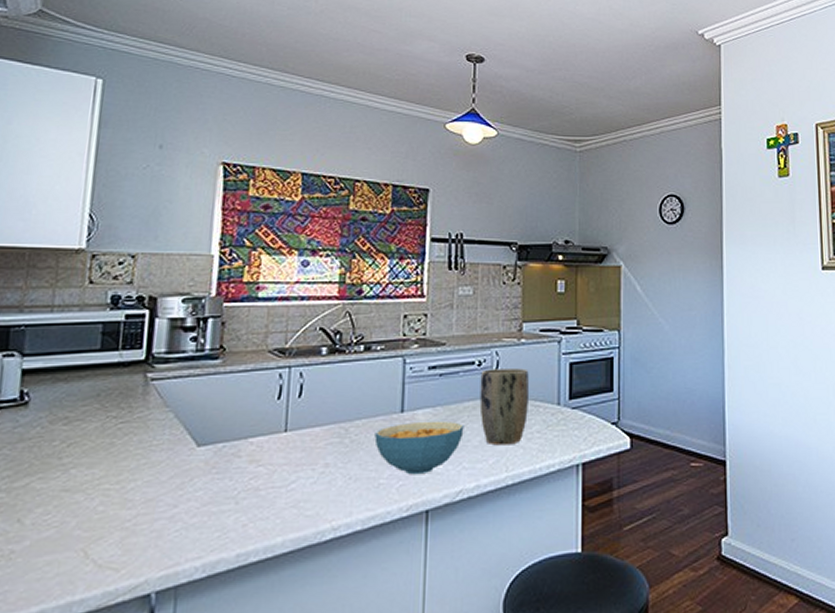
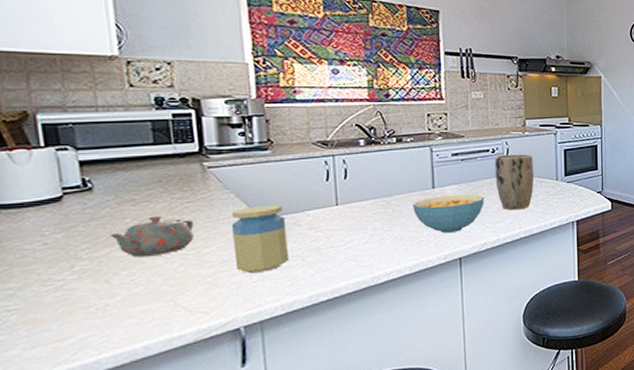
teapot: none [33,438,125,491] -> present [109,215,195,258]
jar: none [160,428,225,519] -> present [231,204,288,274]

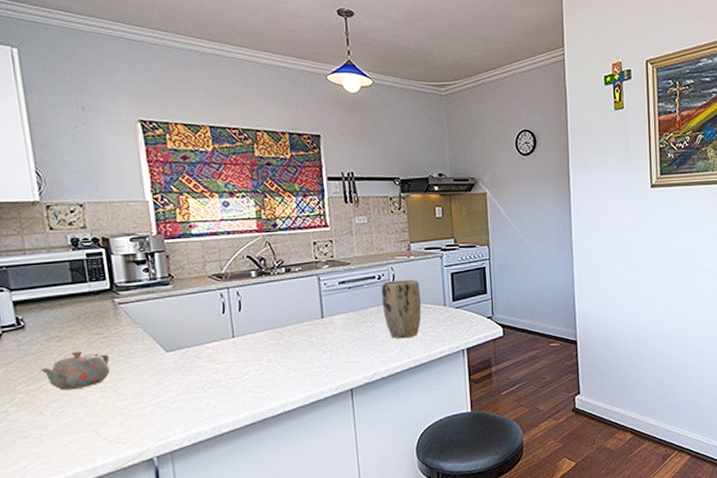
jar: present [231,204,288,274] -> none [140,338,192,406]
cereal bowl: present [412,194,485,234] -> none [303,322,373,364]

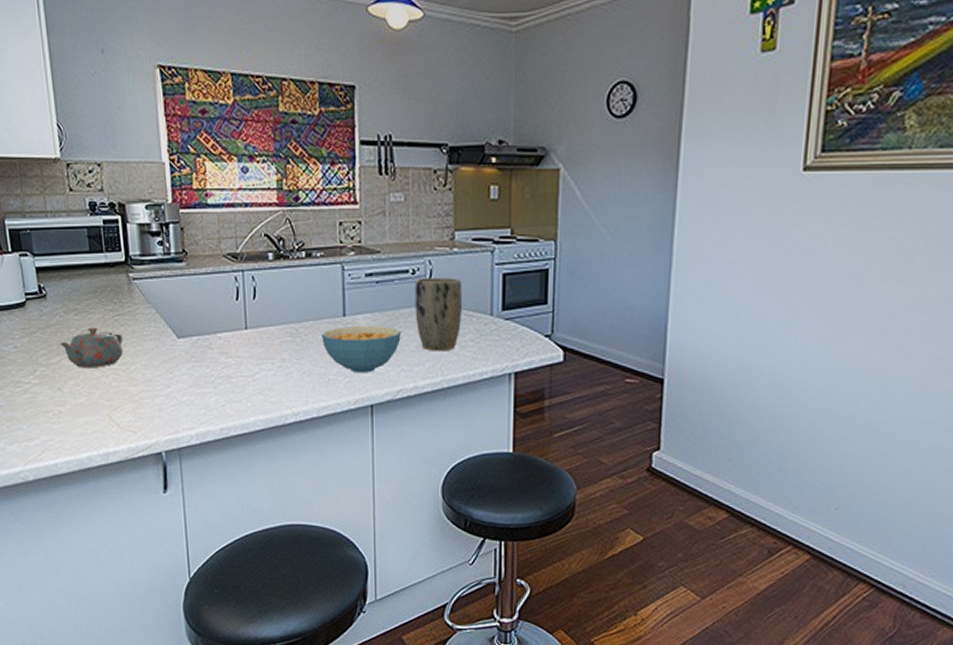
cereal bowl: none [303,322,373,364] -> present [322,325,401,374]

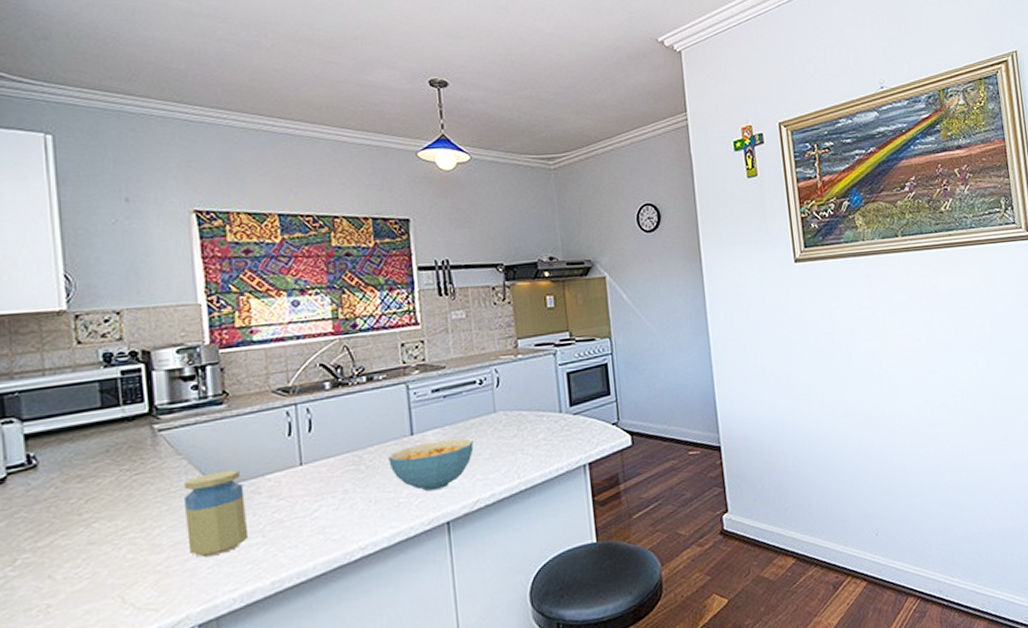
teapot: present [59,327,123,369] -> none [53,492,144,545]
jar: none [152,323,202,397] -> present [183,469,248,558]
plant pot: present [415,278,462,352] -> none [483,382,533,456]

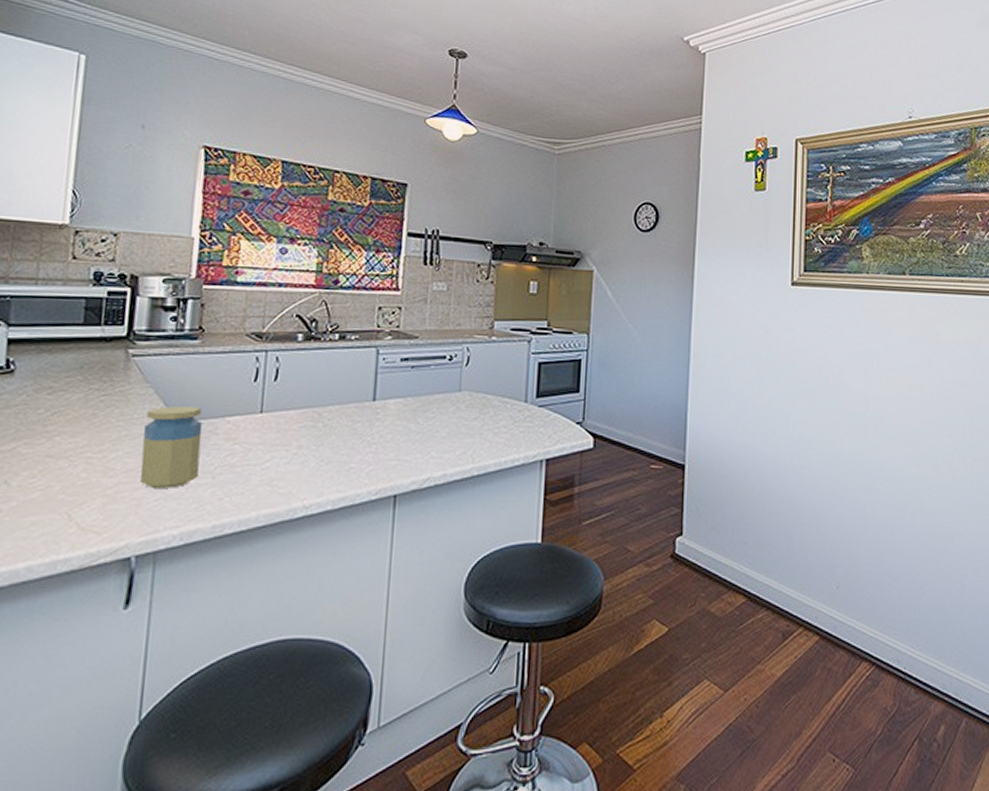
cereal bowl: present [388,438,474,492] -> none [346,410,433,461]

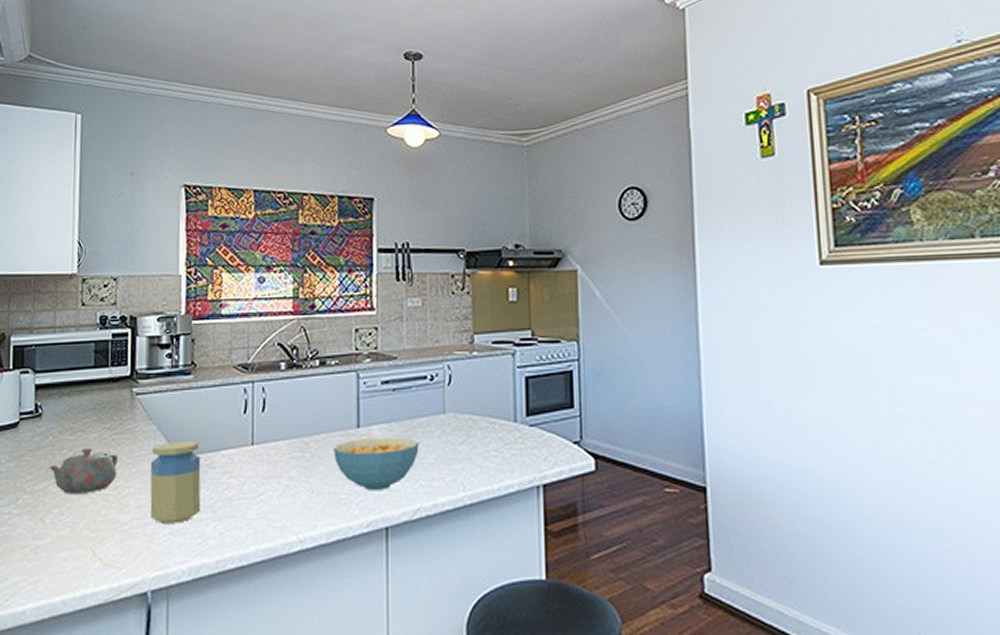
teapot: none [19,408,107,457] -> present [49,448,119,495]
cereal bowl: none [346,410,433,461] -> present [333,437,419,491]

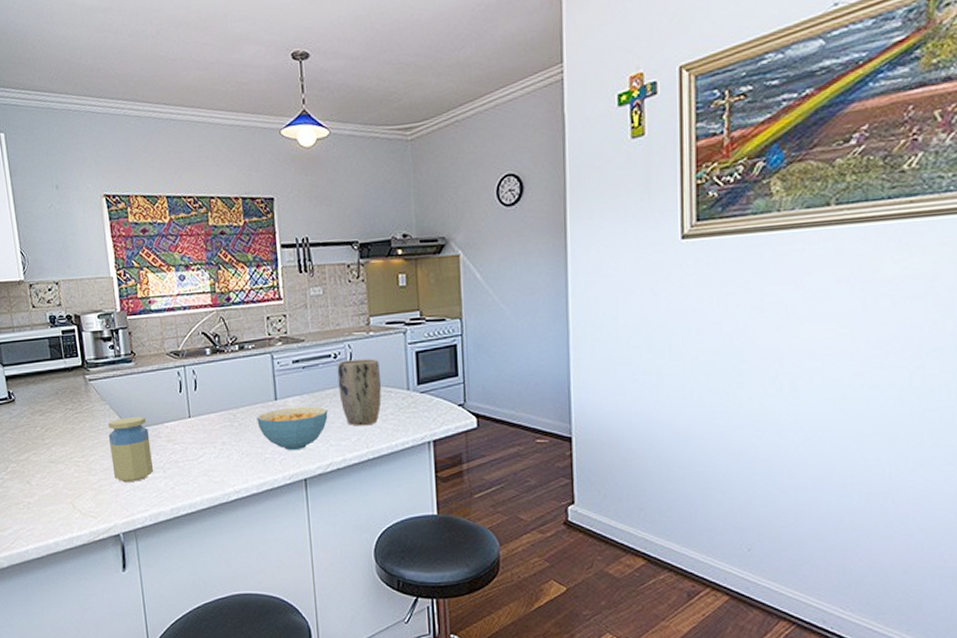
teapot: present [49,448,119,495] -> none [27,425,83,463]
plant pot: none [433,383,483,464] -> present [337,358,382,426]

